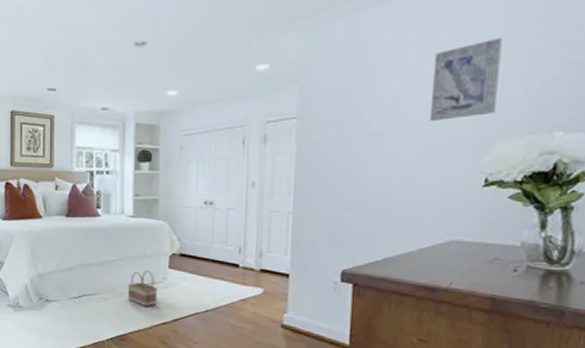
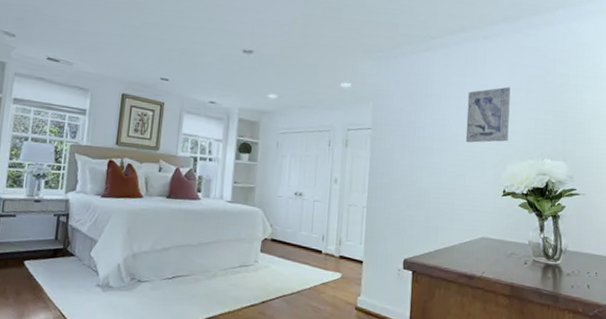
basket: present [128,270,158,307] -> none [221,253,250,289]

